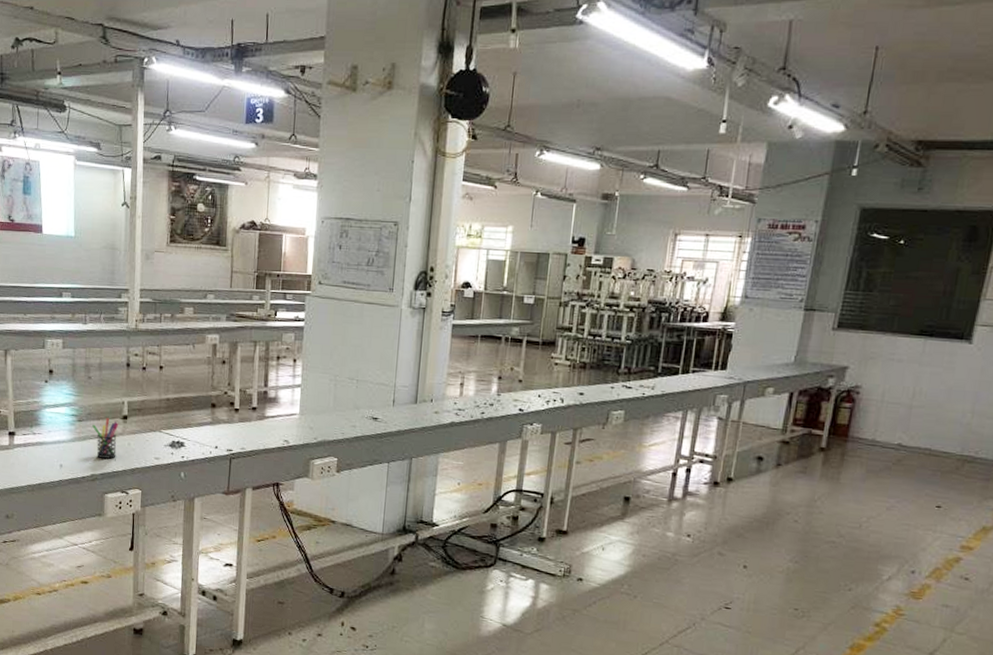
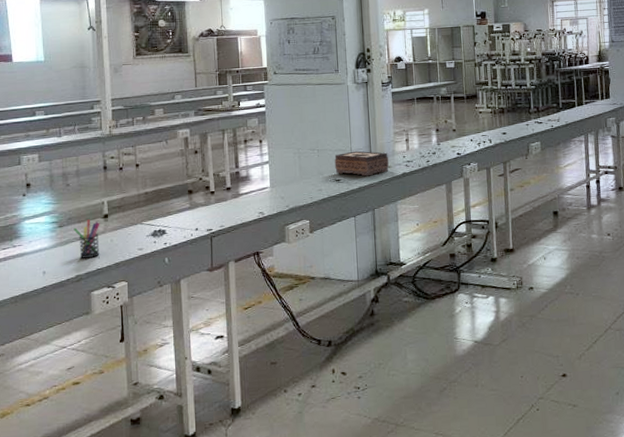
tissue box: none [373,387,437,420] -> present [334,151,389,177]

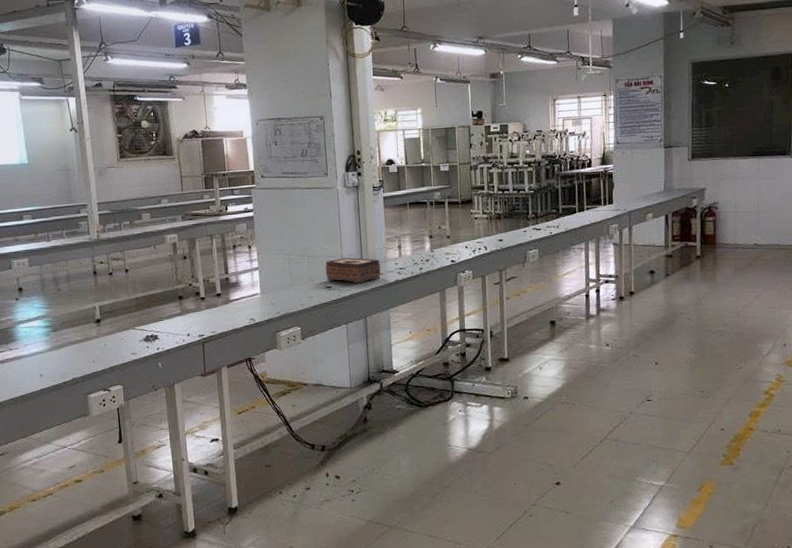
pen holder: present [73,219,100,259] -> none [67,324,94,362]

